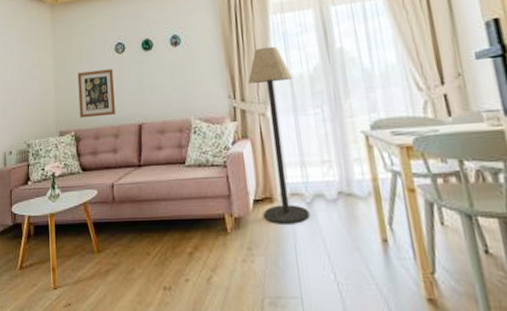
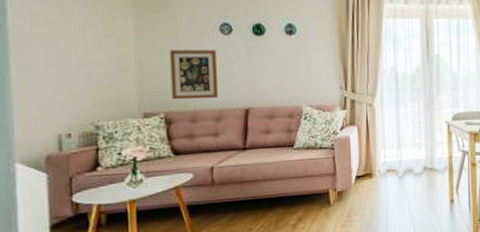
floor lamp: present [248,46,310,224] -> none [360,46,400,195]

